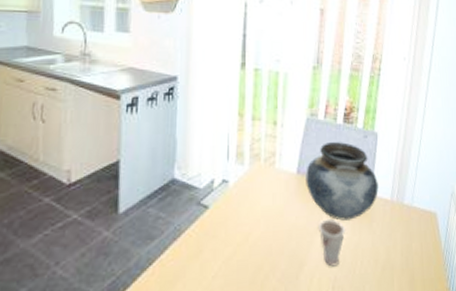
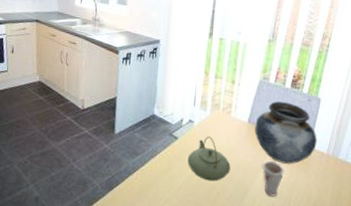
teapot: none [223,199,280,260] -> present [187,136,231,182]

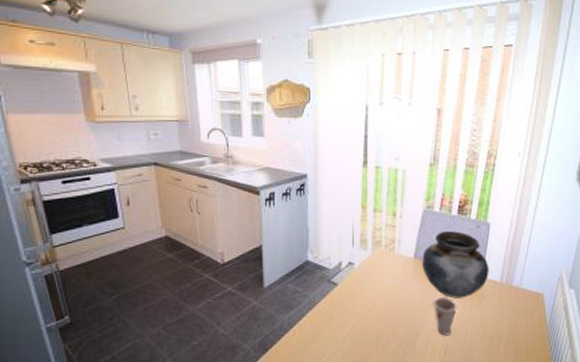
teapot: present [187,136,231,182] -> none [350,278,399,328]

